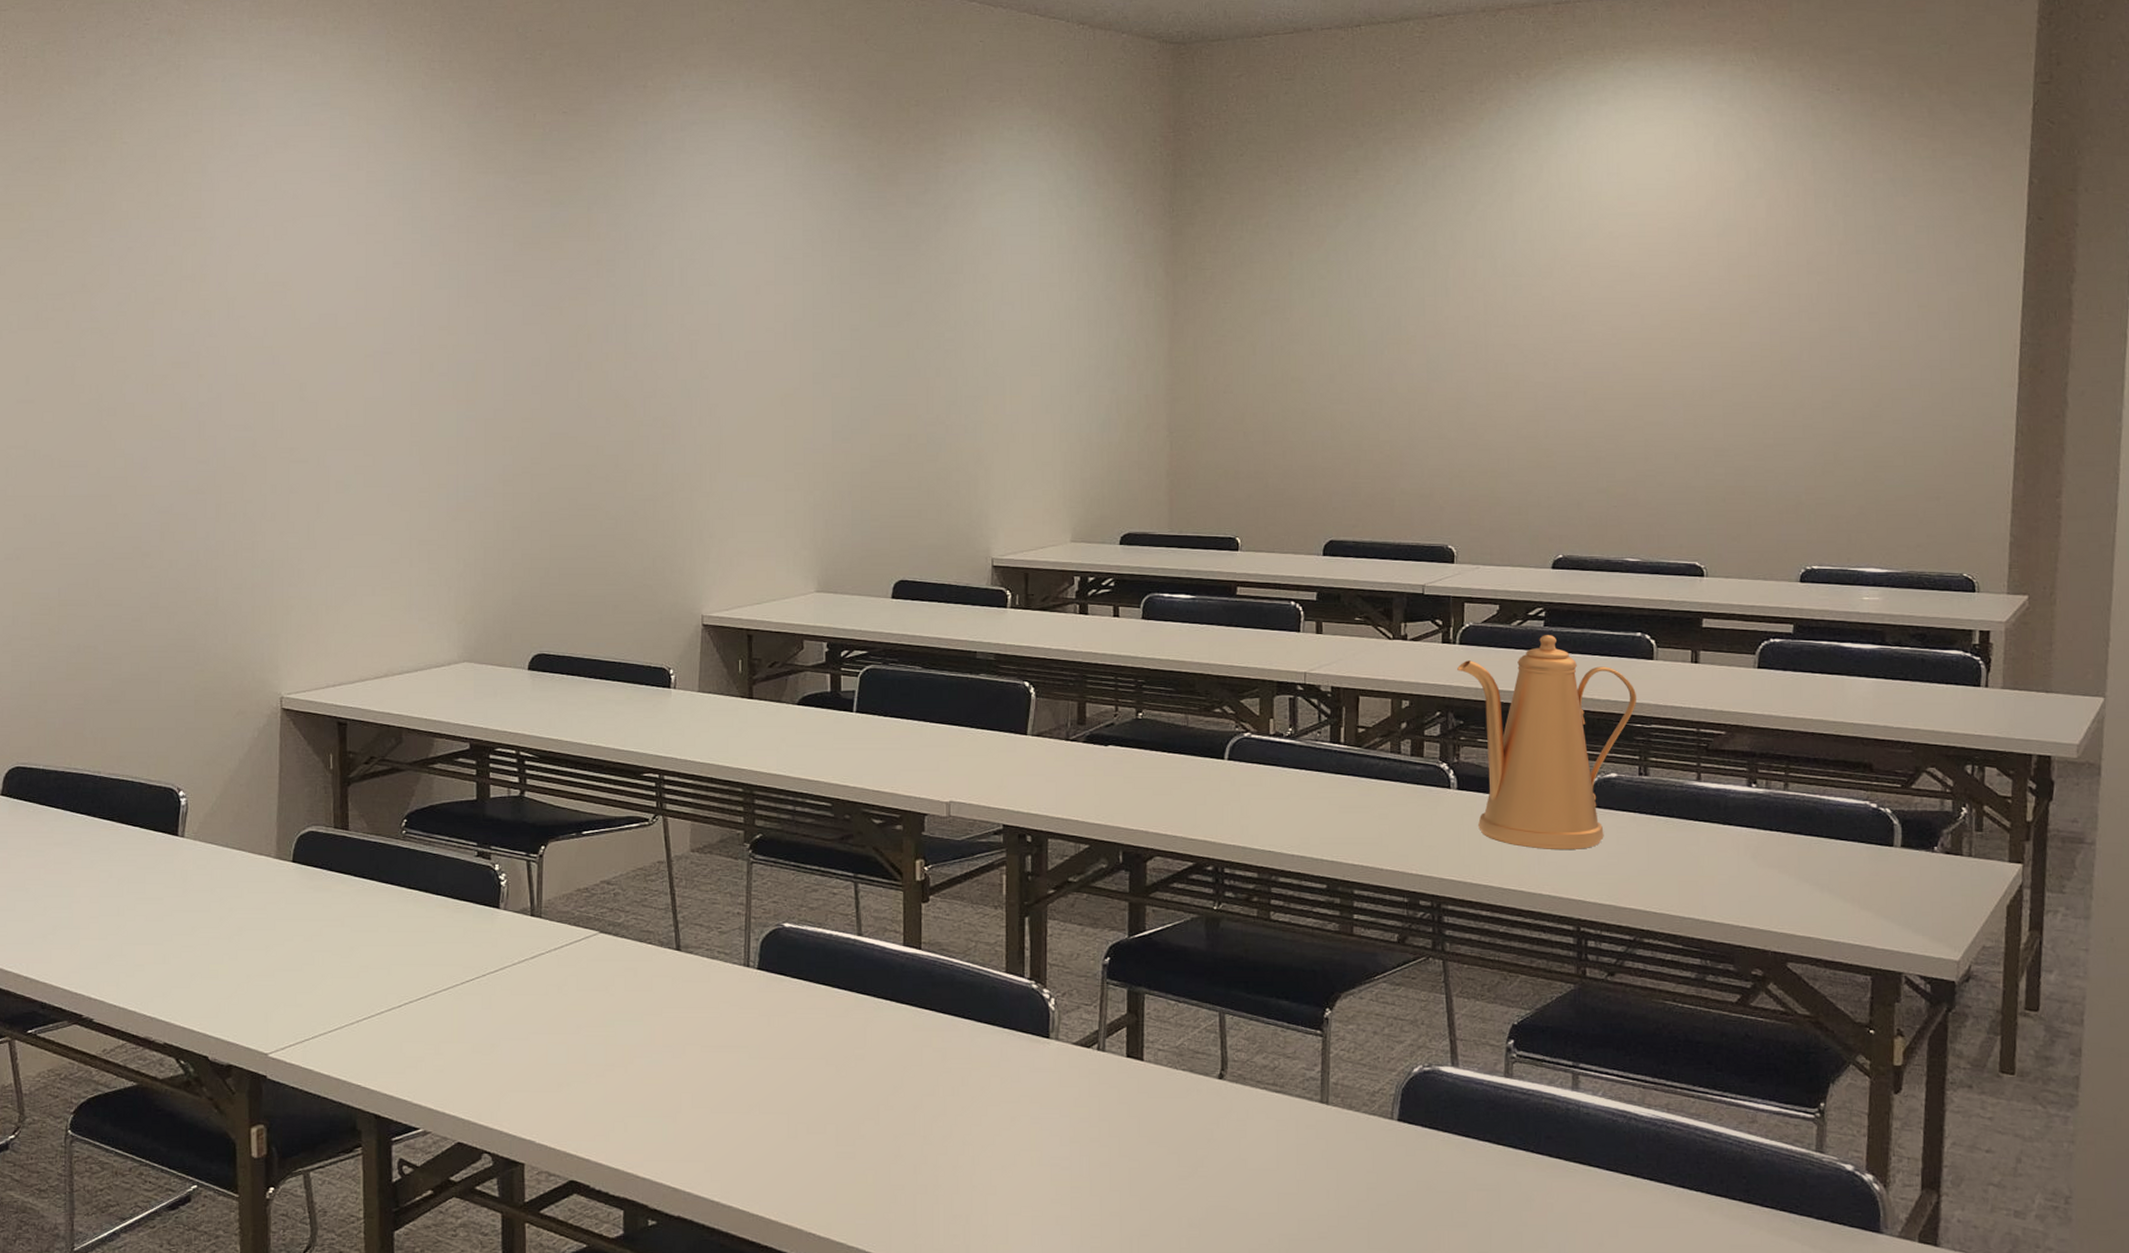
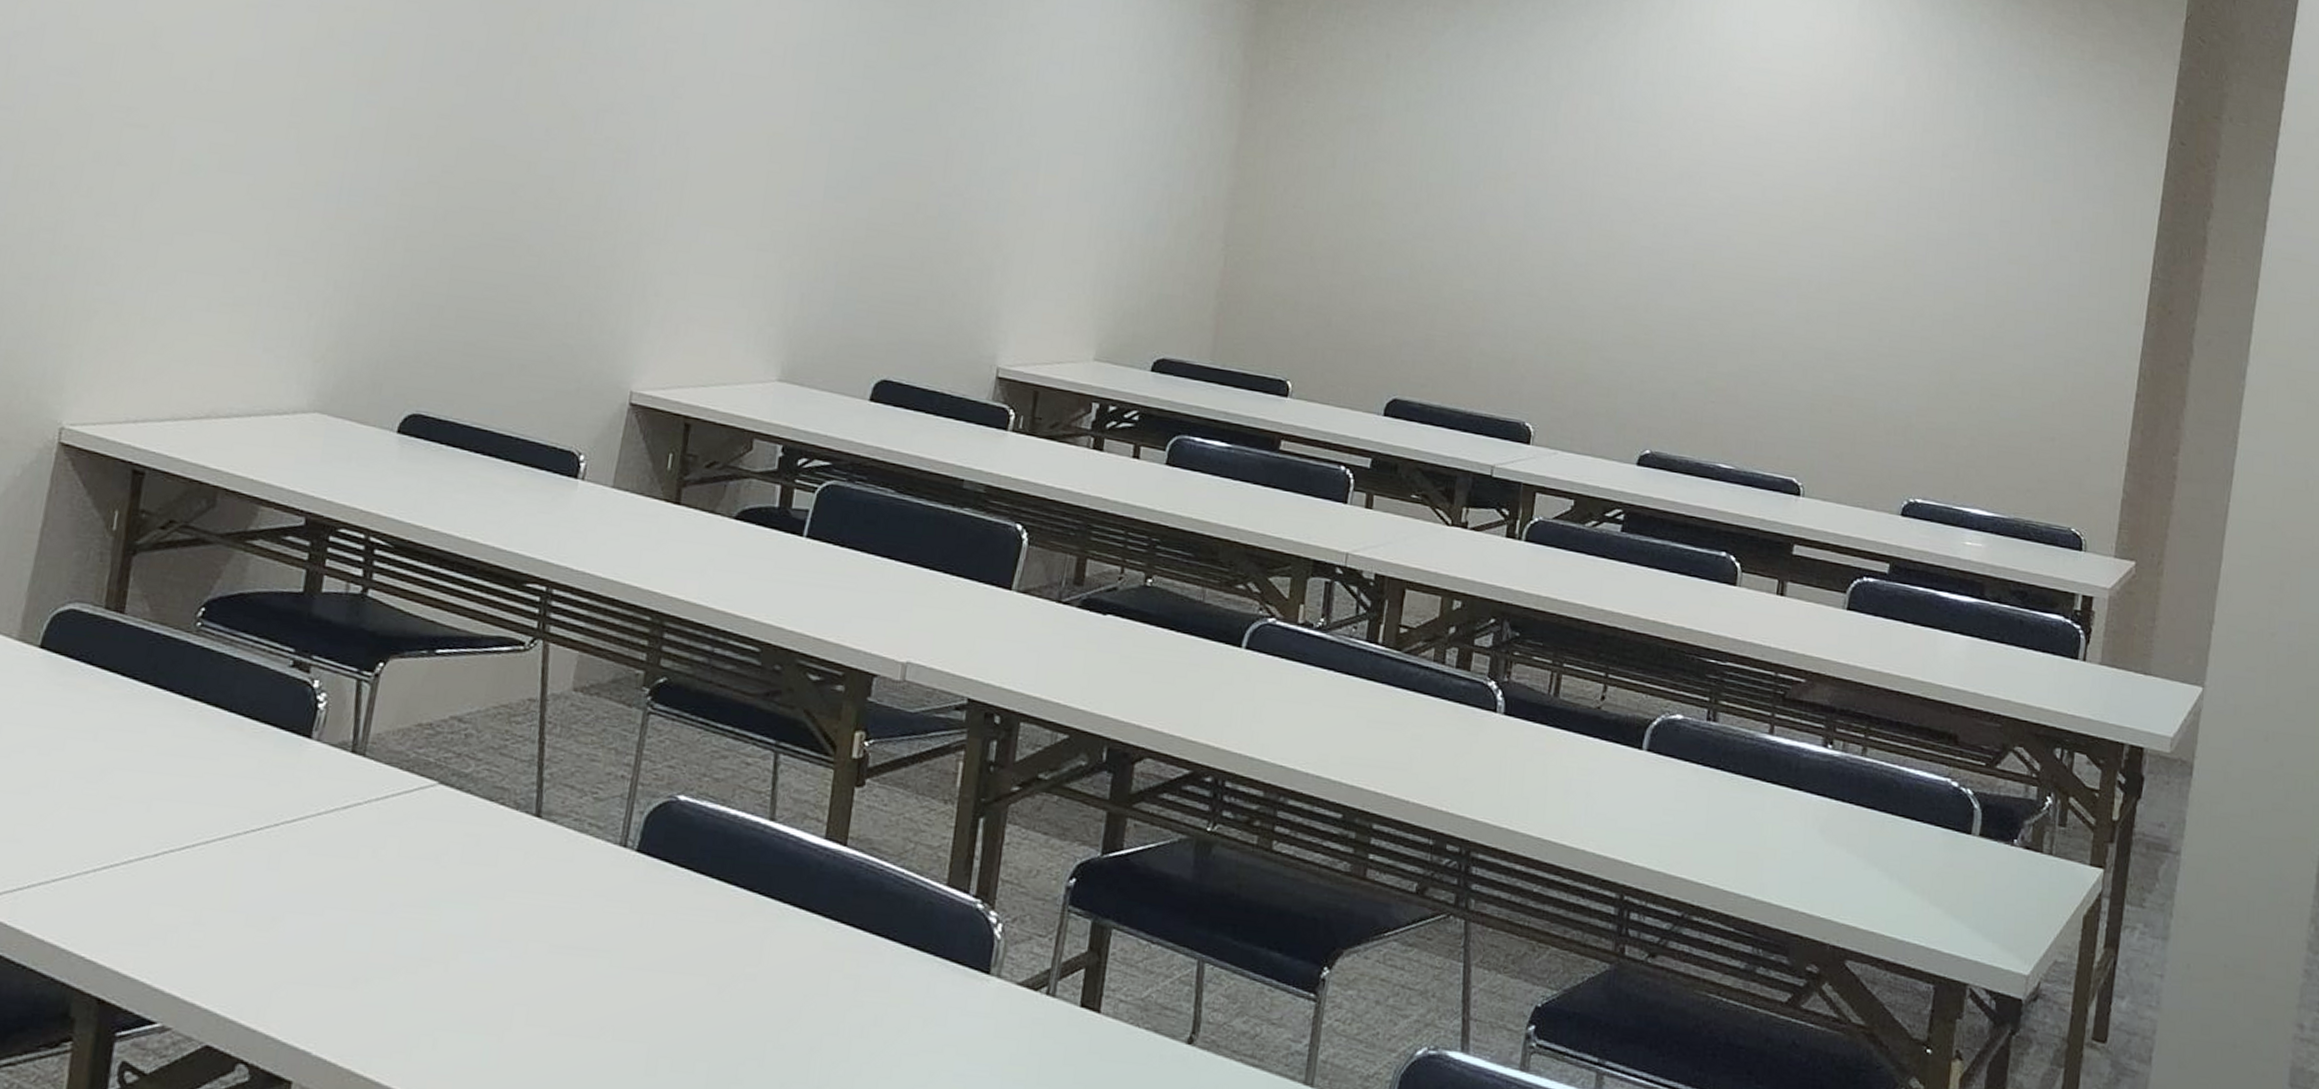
coffee pot: present [1457,635,1637,849] -> none [1519,542,1714,802]

